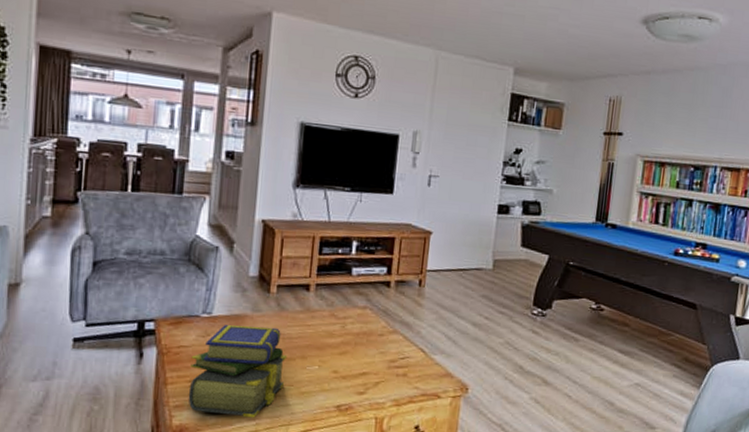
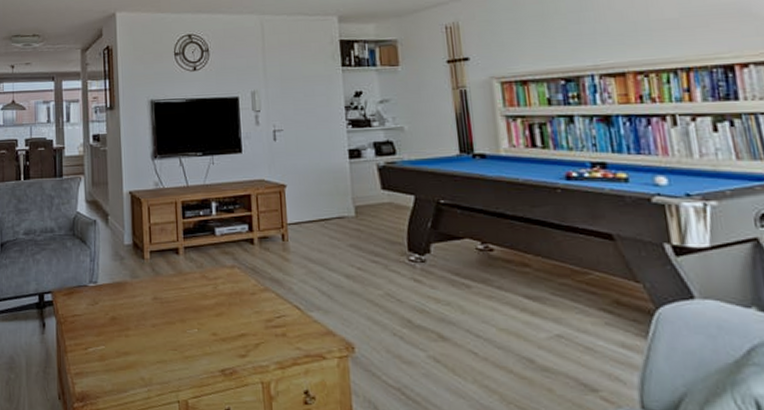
stack of books: present [188,324,288,418] -> none [84,291,169,384]

